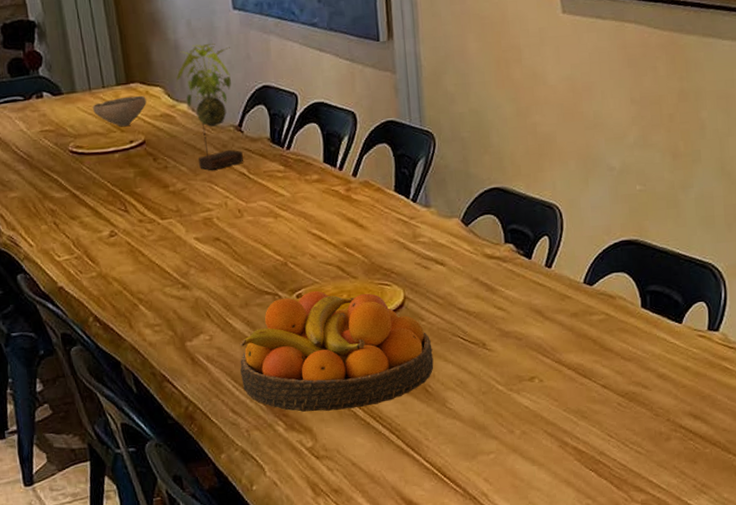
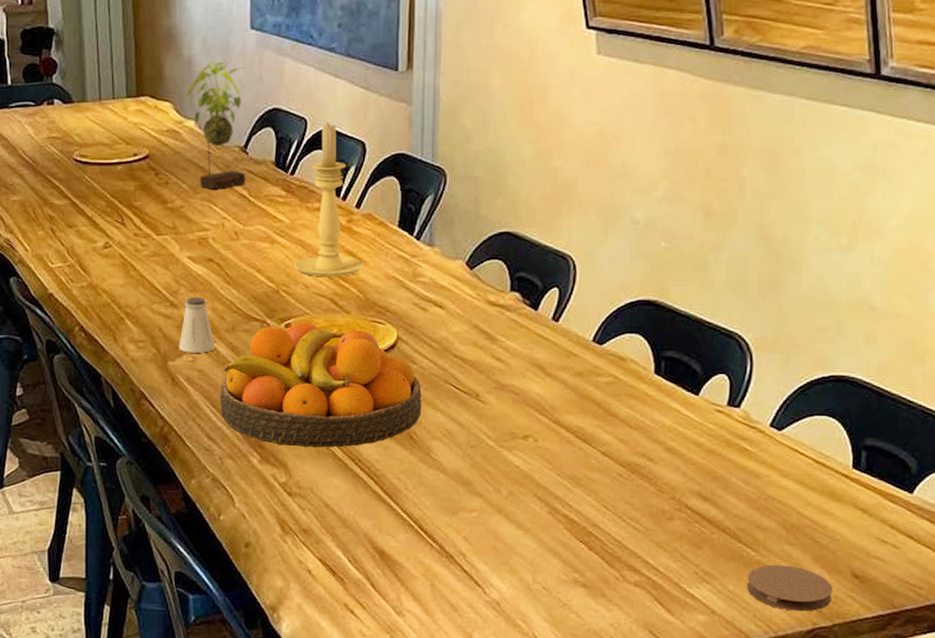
bowl: present [93,95,147,127] -> none [101,109,154,139]
saltshaker: none [195,276,231,332] -> present [179,296,216,353]
candle holder: none [298,95,368,246] -> present [293,122,366,277]

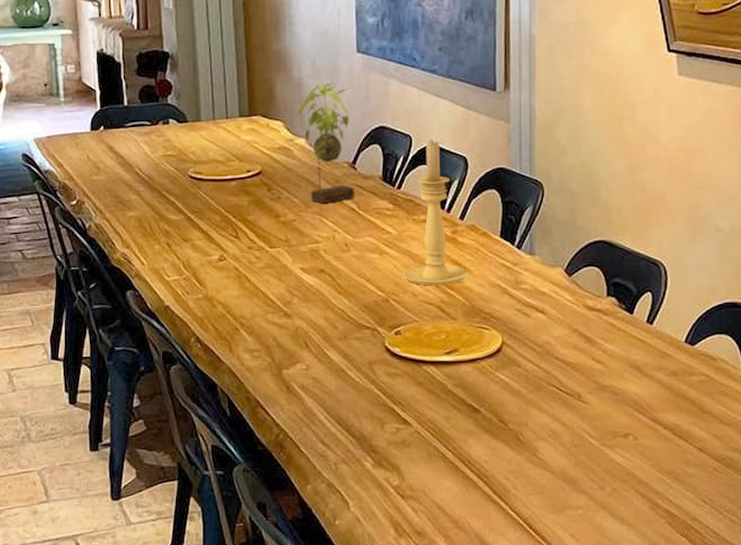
saltshaker: present [179,296,216,353] -> none [293,306,329,361]
fruit bowl: present [220,321,422,448] -> none [334,328,527,451]

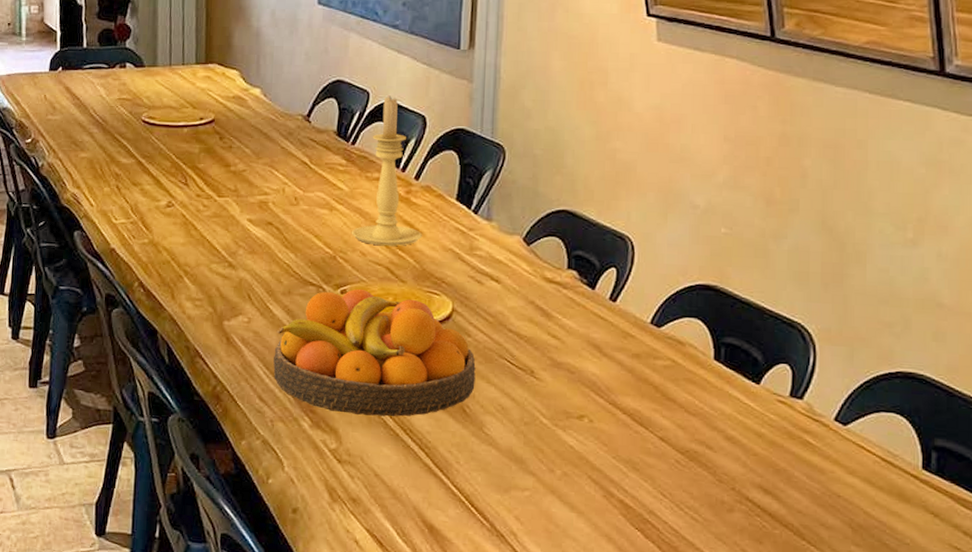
plant: present [296,82,354,204] -> none [252,33,310,155]
fruit bowl: none [334,328,527,451] -> present [273,288,476,417]

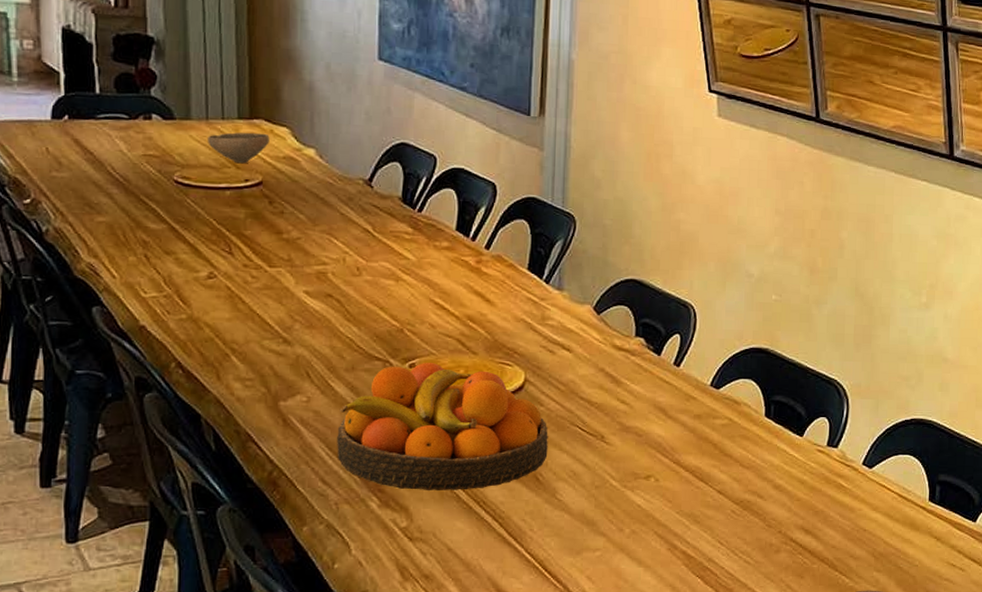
bowl: none [170,75,222,104] -> present [208,132,270,164]
candle holder: present [351,95,423,246] -> none [419,161,494,318]

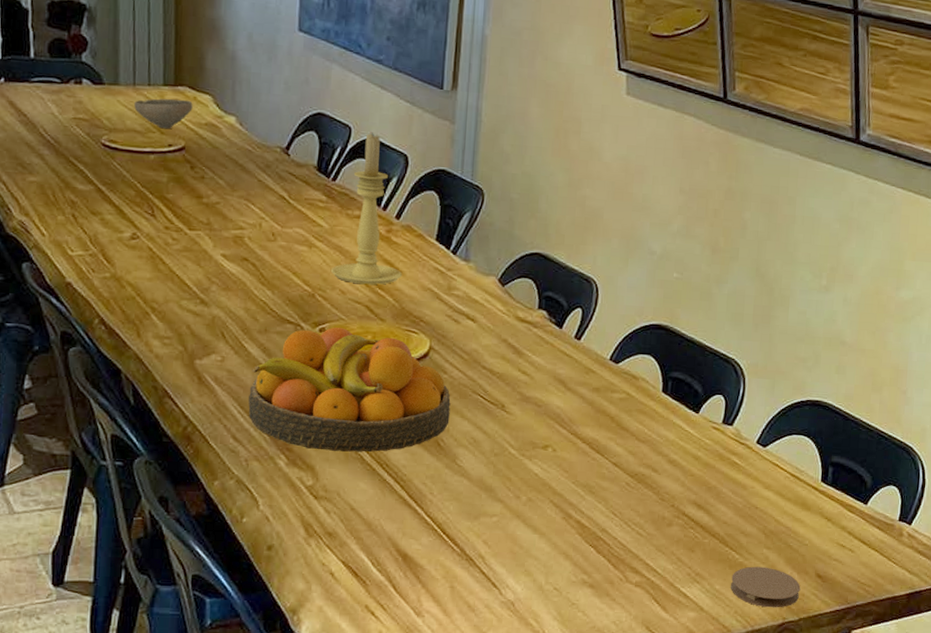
candle holder: none [419,161,494,318] -> present [330,132,403,285]

